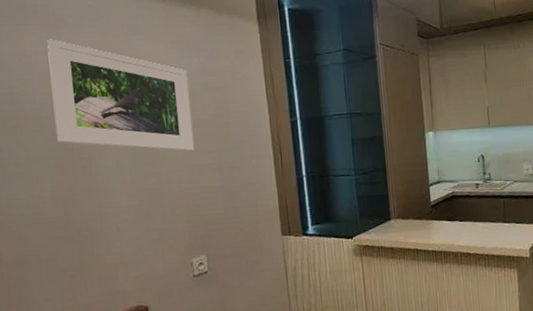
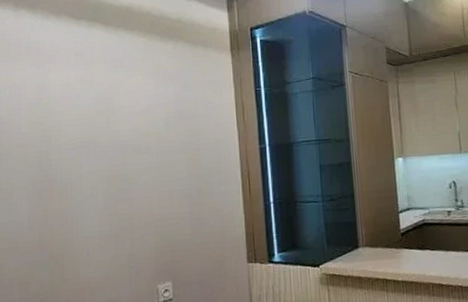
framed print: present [47,39,195,151] -> none [36,72,166,177]

